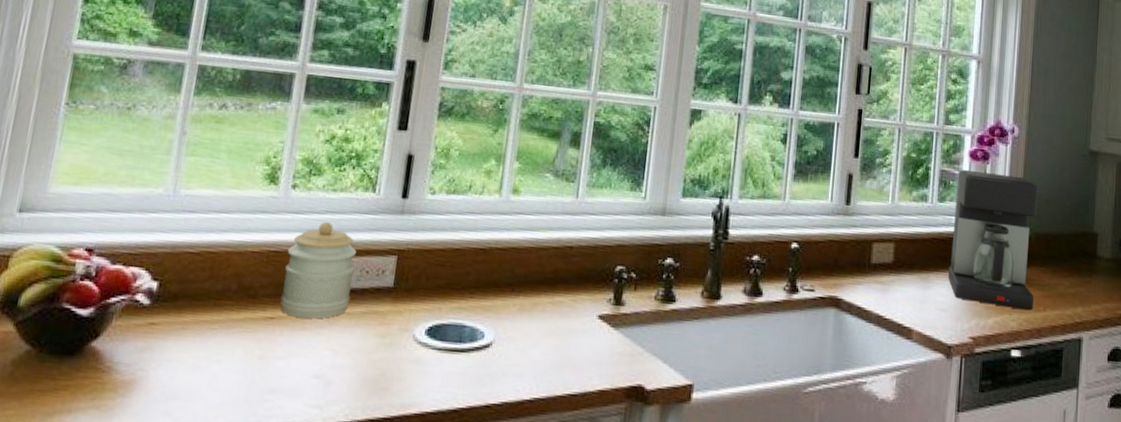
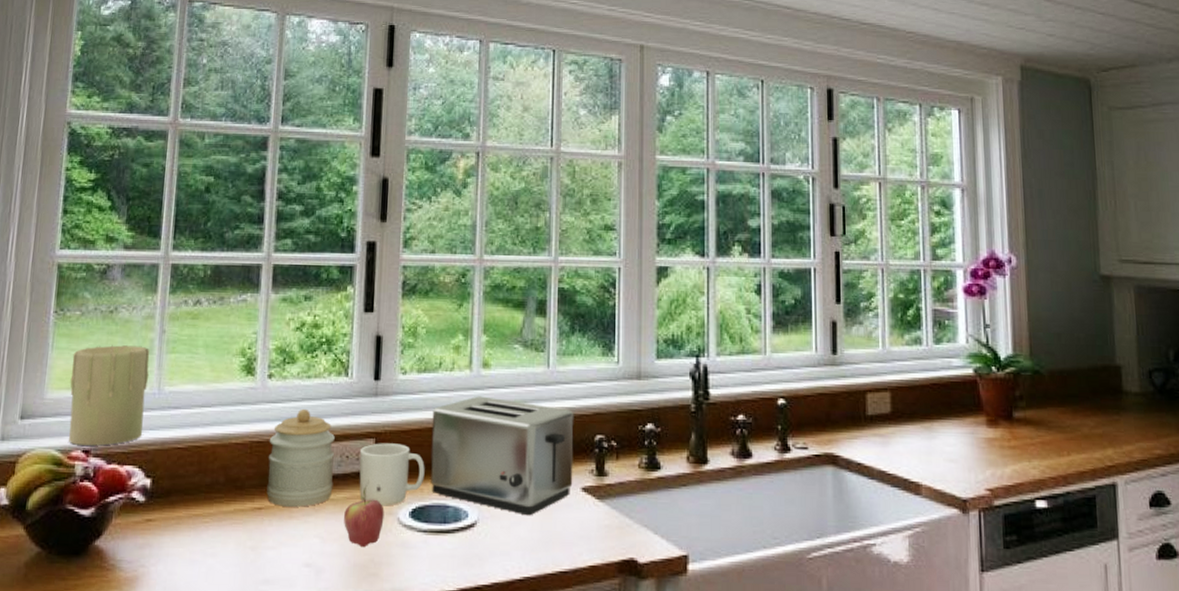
candle: none [71,142,168,246] -> present [69,345,150,446]
fruit: none [358,296,401,362] -> present [344,480,384,548]
mug: none [376,260,446,323] -> present [359,443,425,506]
toaster: none [449,221,598,340] -> present [429,396,574,516]
coffee maker: present [948,169,1038,311] -> none [953,307,1055,456]

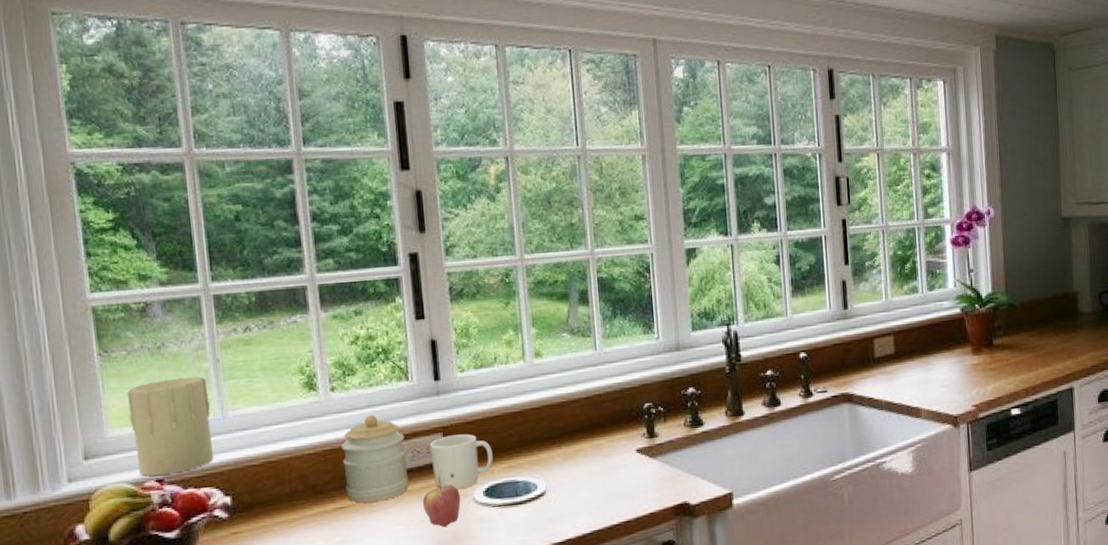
toaster: present [429,396,574,516] -> none [493,382,628,480]

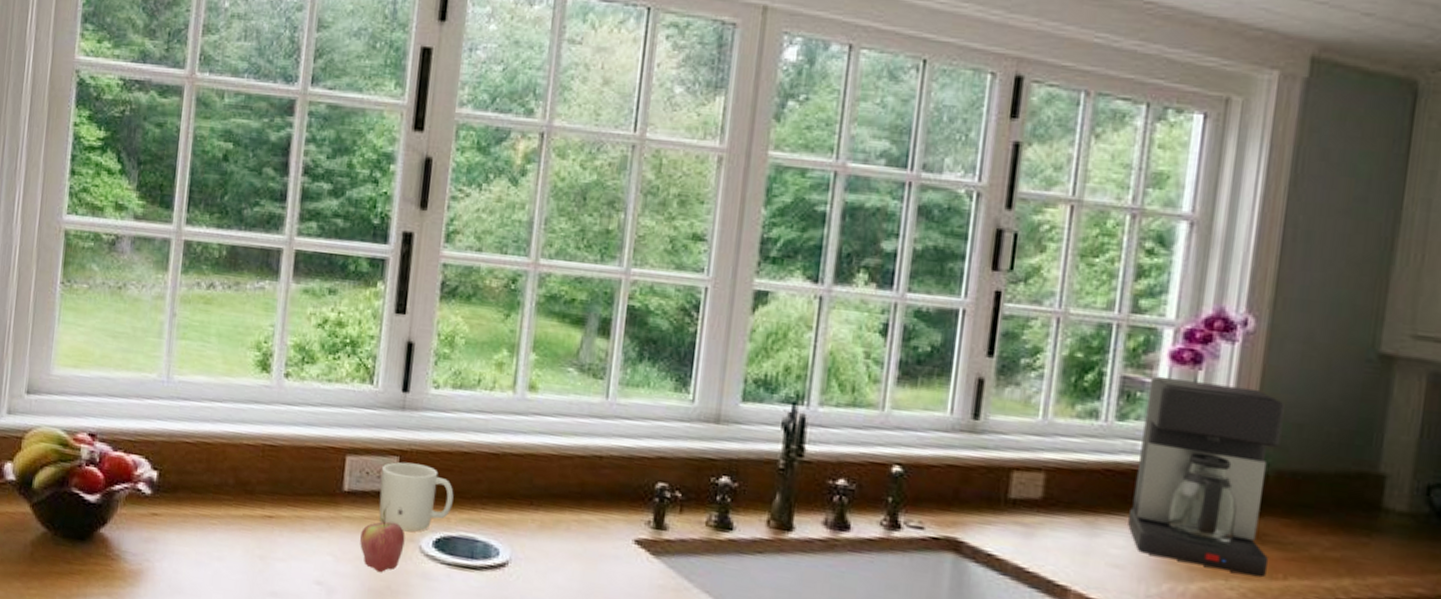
candle: present [126,377,214,476] -> none [75,324,159,431]
jar: present [341,414,409,503] -> none [278,414,355,521]
coffee maker: none [943,253,1026,374] -> present [1128,376,1285,578]

